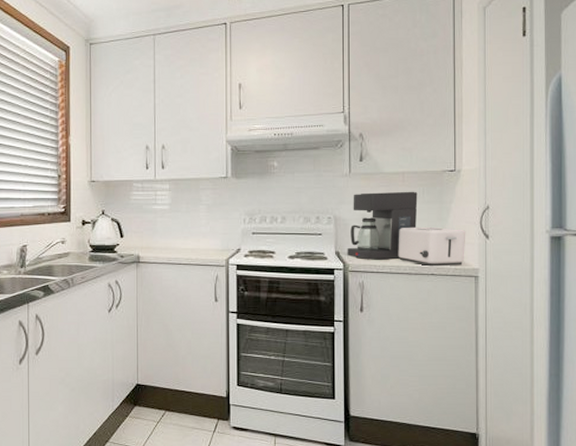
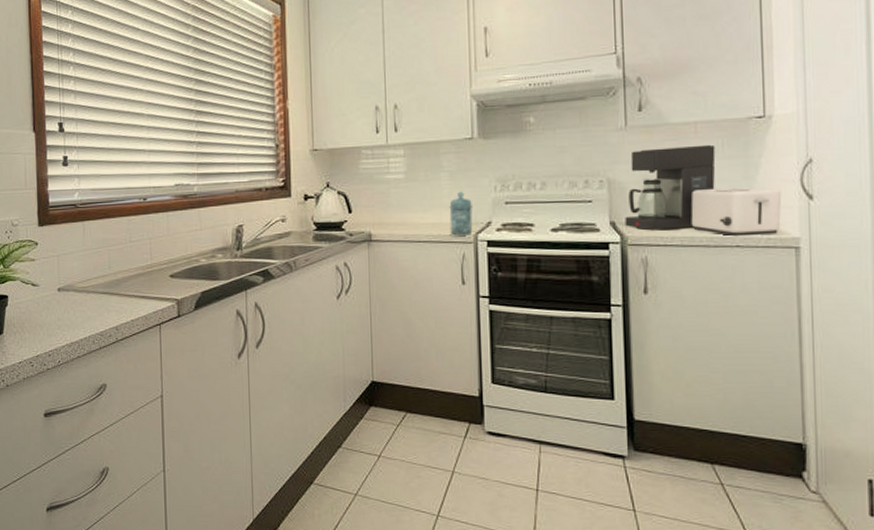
canister: none [206,222,226,261] -> present [449,191,474,237]

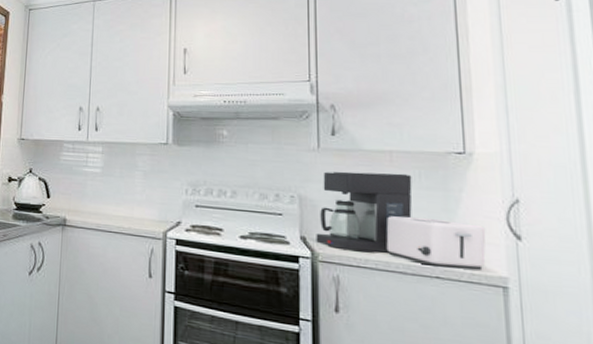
canister: present [449,191,474,237] -> none [140,190,165,233]

